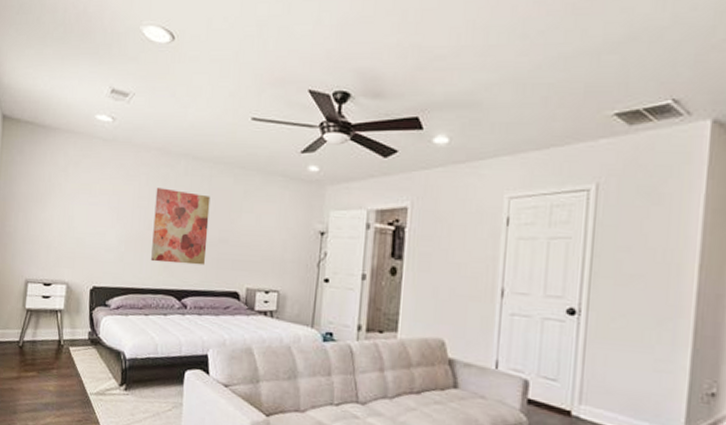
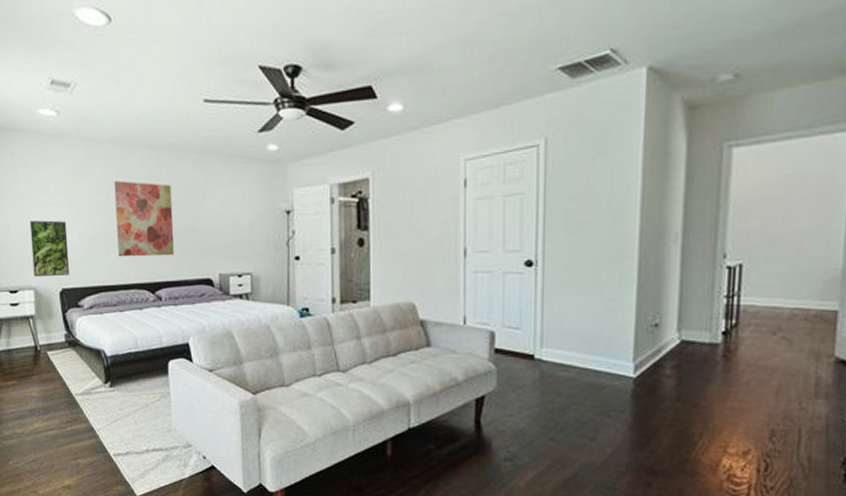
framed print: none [68,218,106,274] -> present [29,220,69,277]

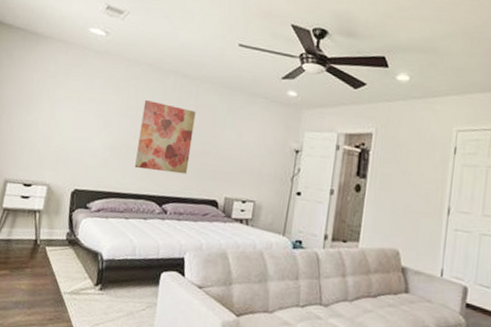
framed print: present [29,220,69,277] -> none [50,123,93,178]

